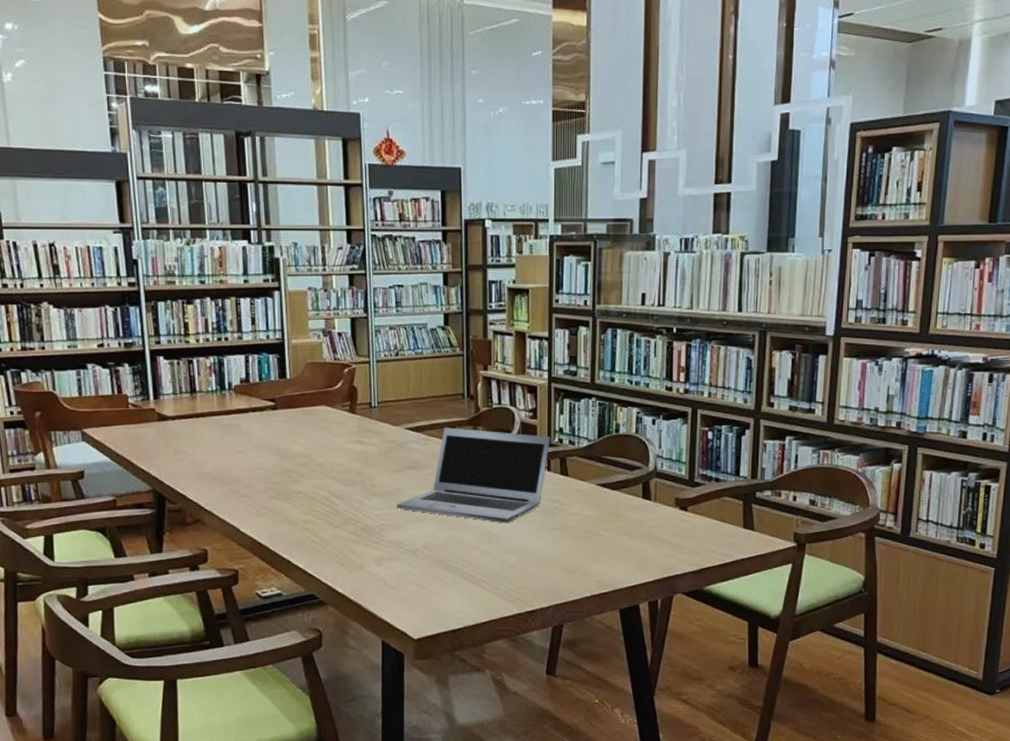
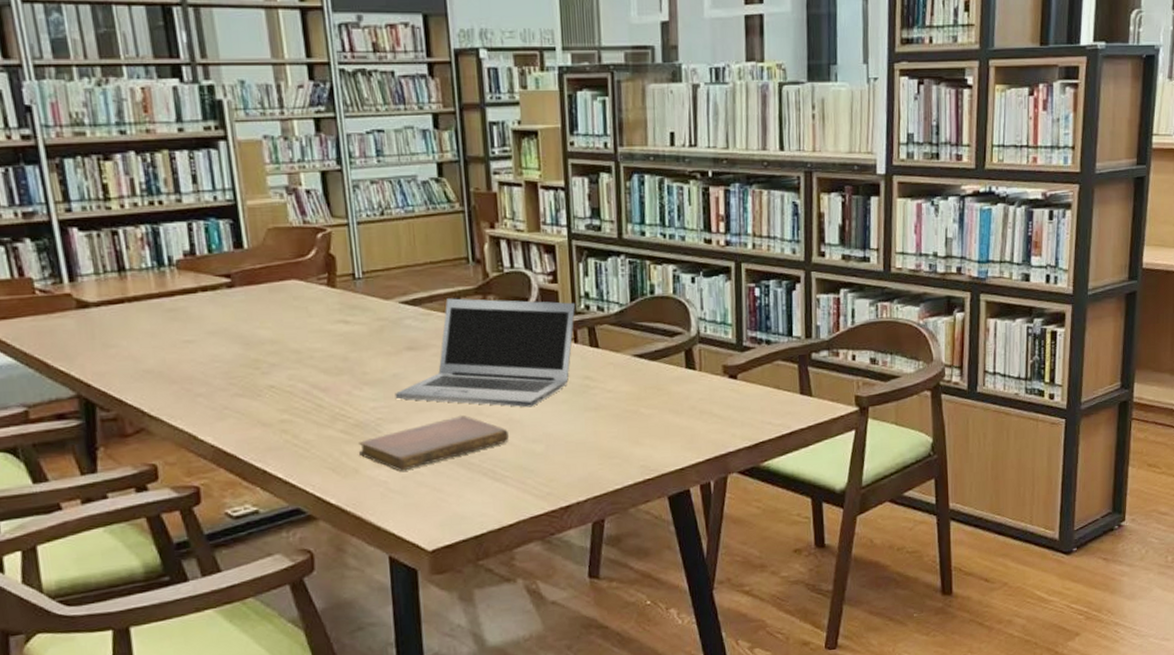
notebook: none [363,527,487,570] -> present [358,416,509,471]

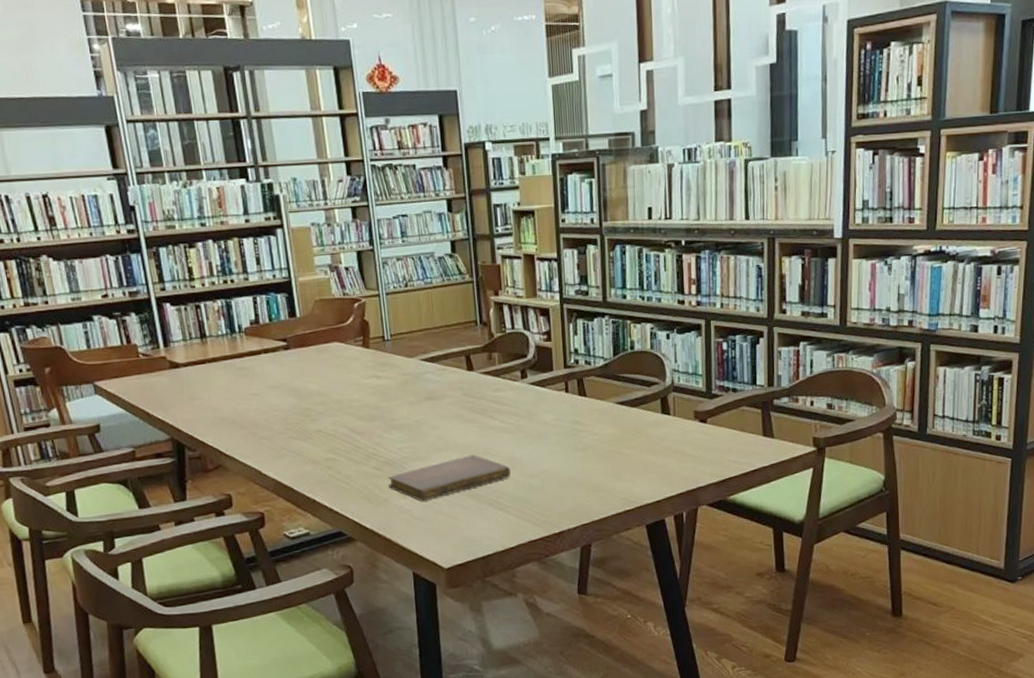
laptop: present [395,298,576,408] -> none [417,355,567,448]

